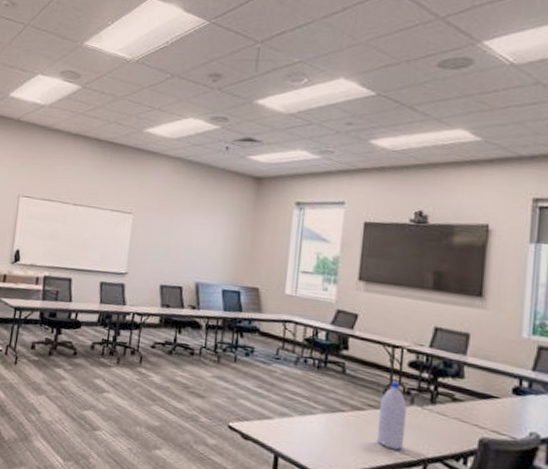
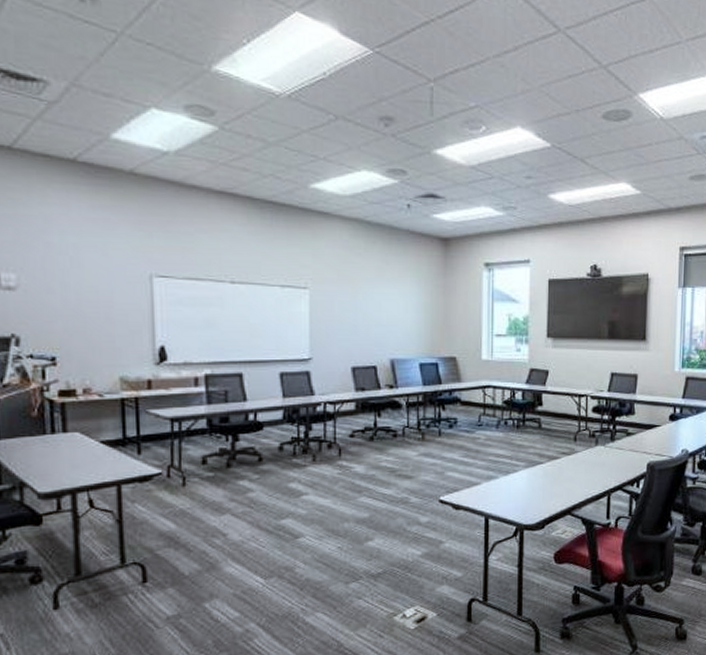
water bottle: present [376,381,407,450] -> none [570,427,593,487]

